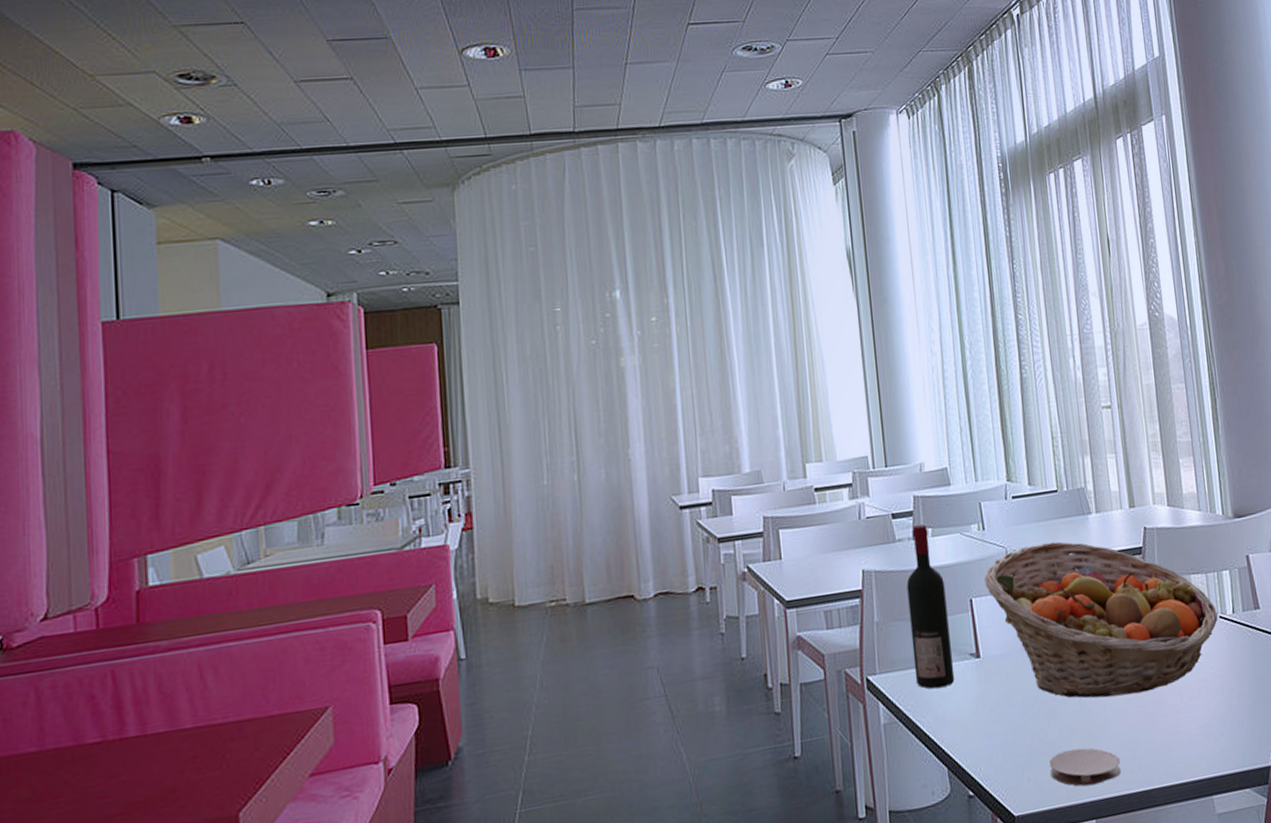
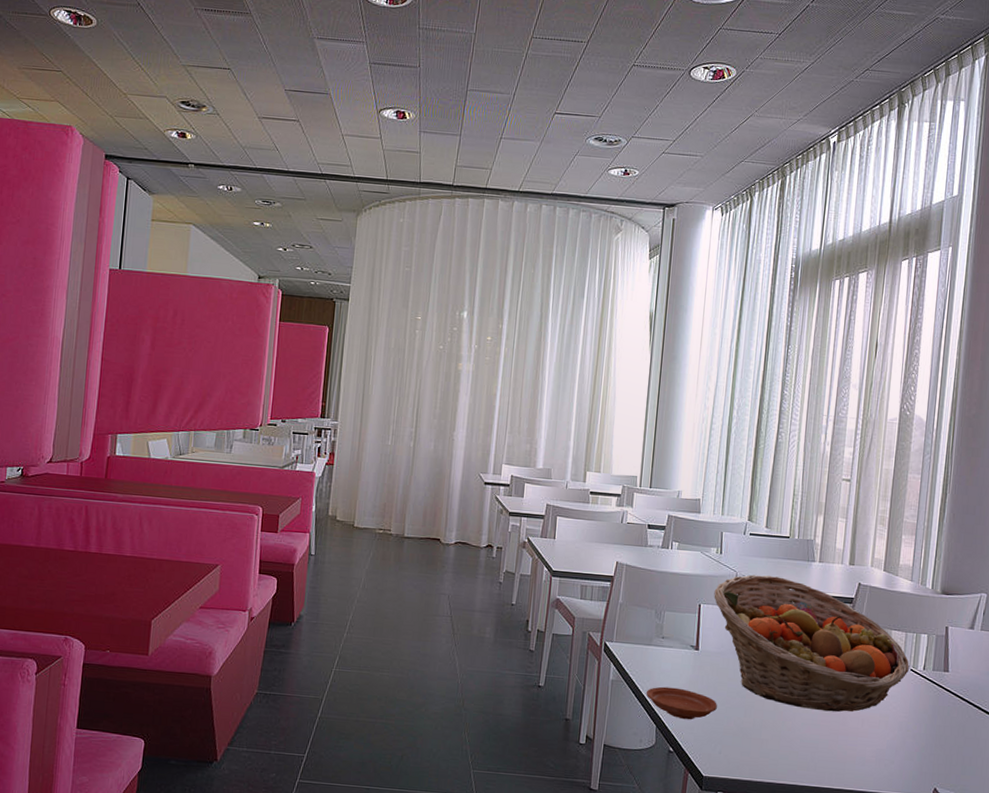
wine bottle: present [906,524,955,689] -> none [643,538,681,665]
plate: none [928,711,1015,751] -> present [646,686,717,720]
coaster: present [1049,748,1121,787] -> none [738,738,799,771]

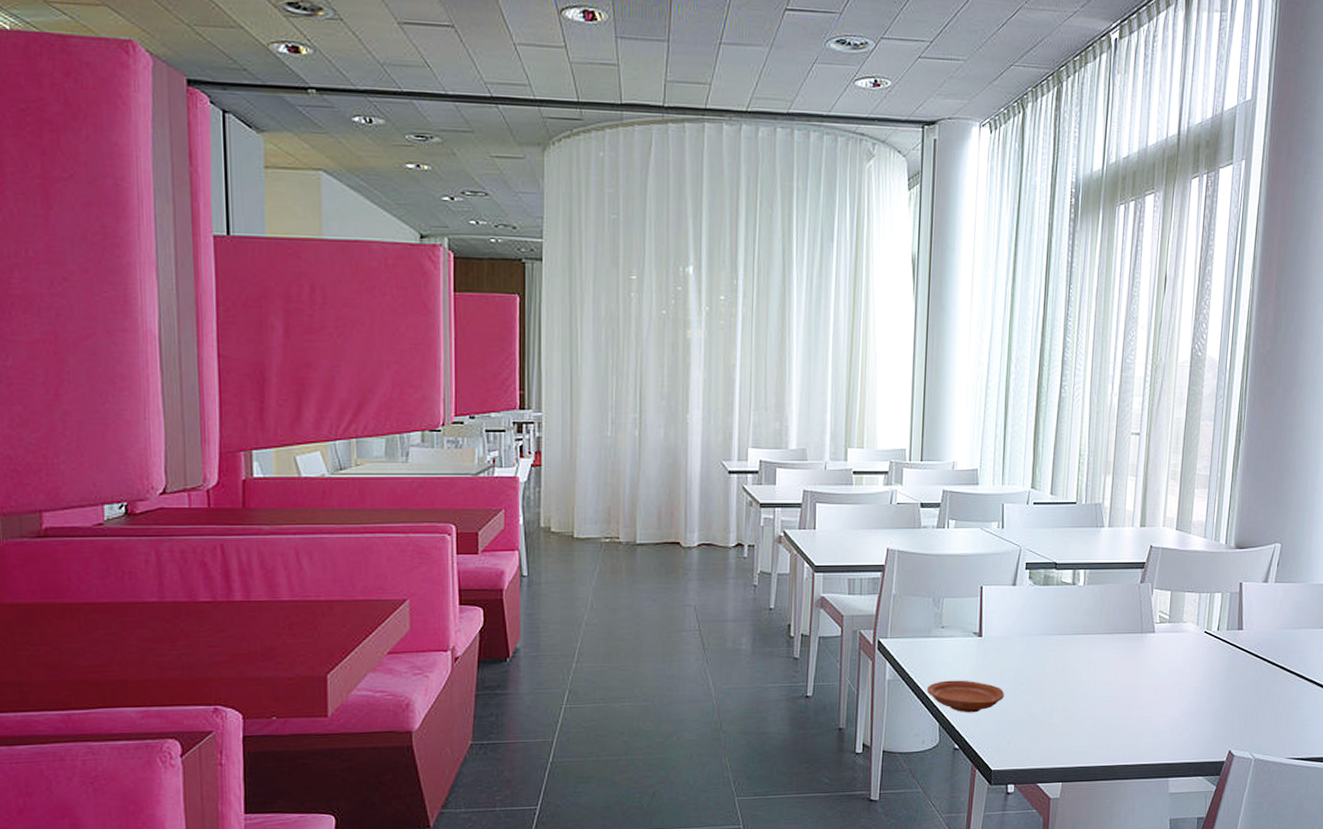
fruit basket: present [714,574,910,712] -> none [996,546,1203,686]

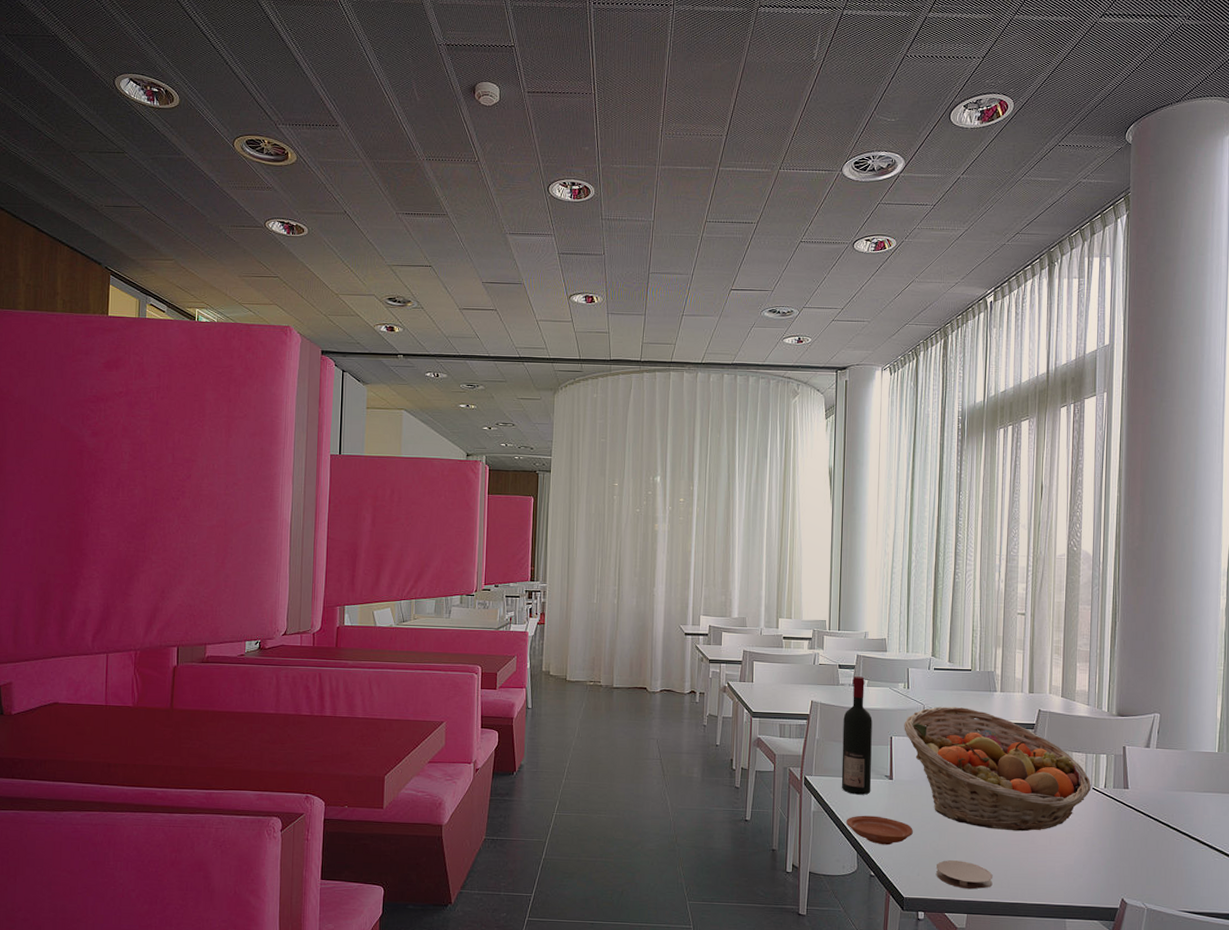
wine bottle: none [921,516,960,657] -> present [841,676,873,795]
fruit basket: none [996,546,1203,686] -> present [904,706,1091,832]
coaster: none [1028,724,1092,755] -> present [935,860,993,890]

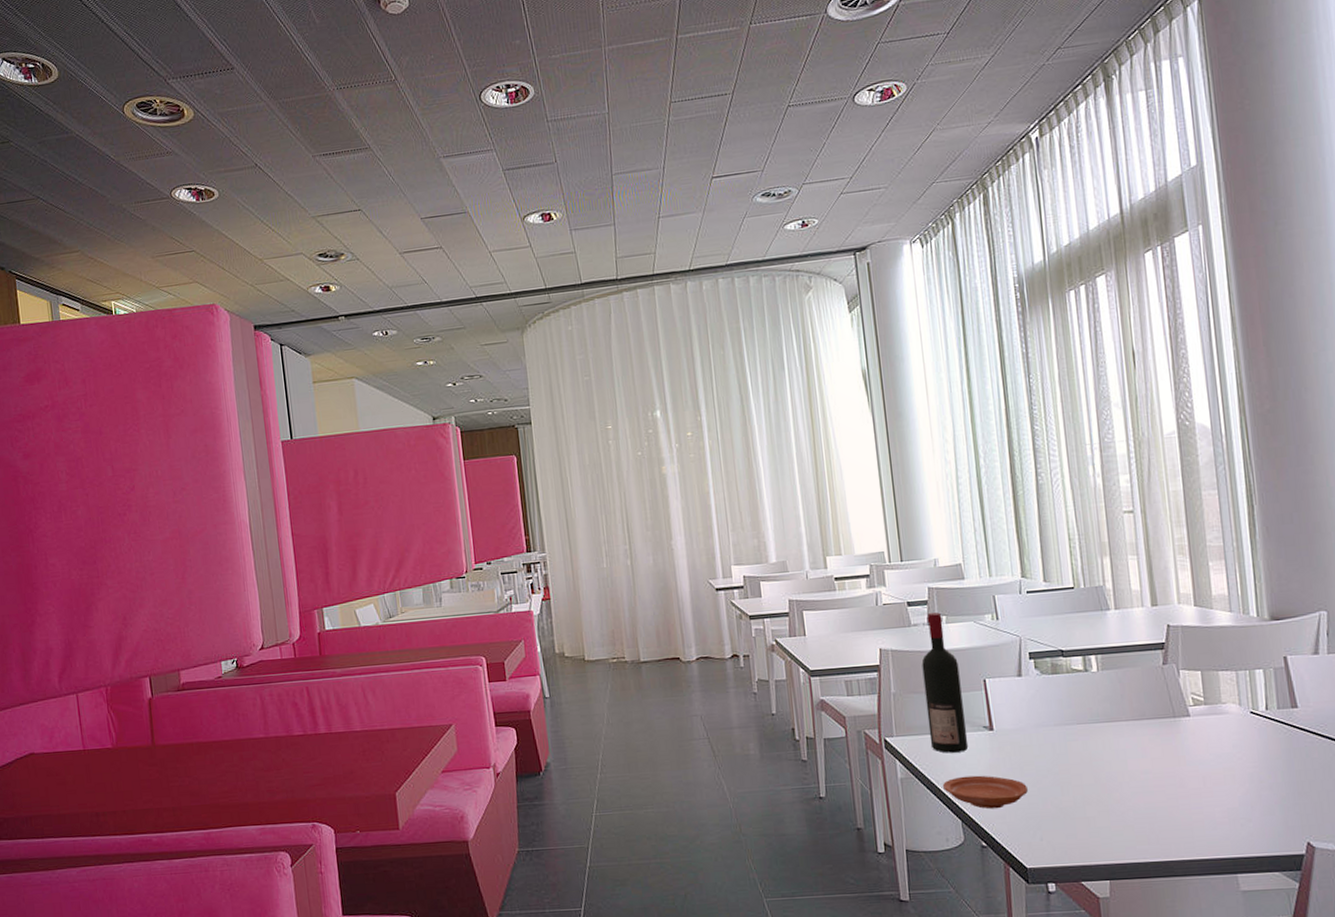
fruit basket: present [904,706,1091,832] -> none [998,633,1249,776]
coaster: present [935,860,993,890] -> none [1062,817,1138,851]

